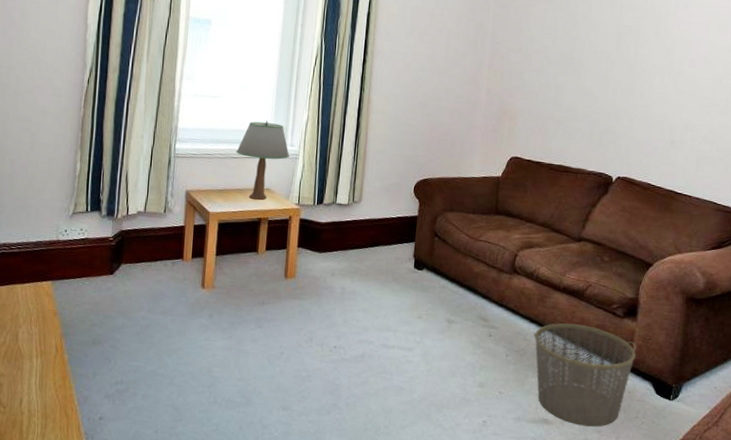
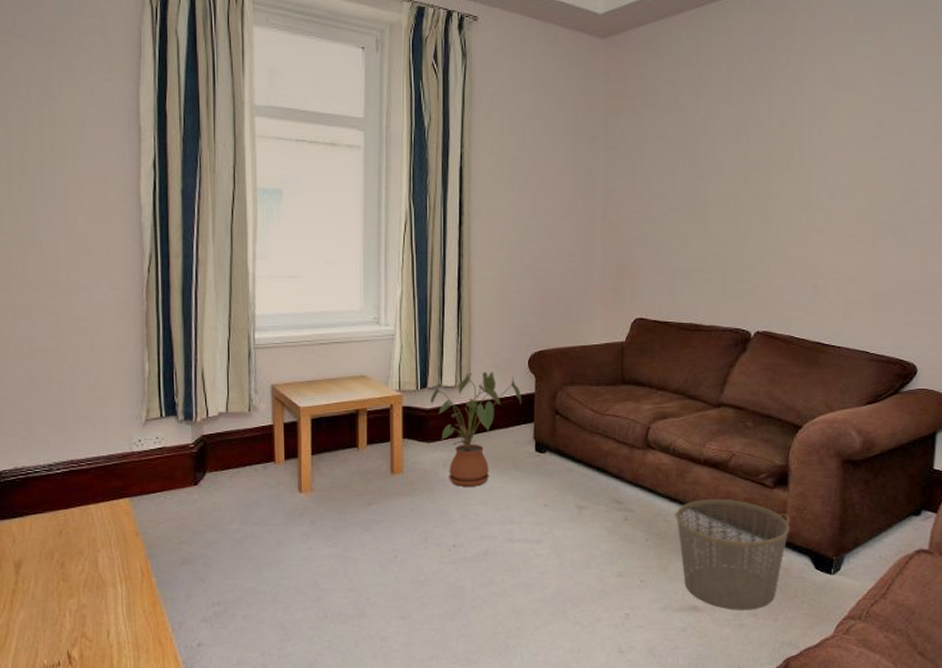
table lamp: present [236,120,290,201] -> none [323,299,386,390]
house plant: none [325,193,406,296] -> present [430,372,521,487]

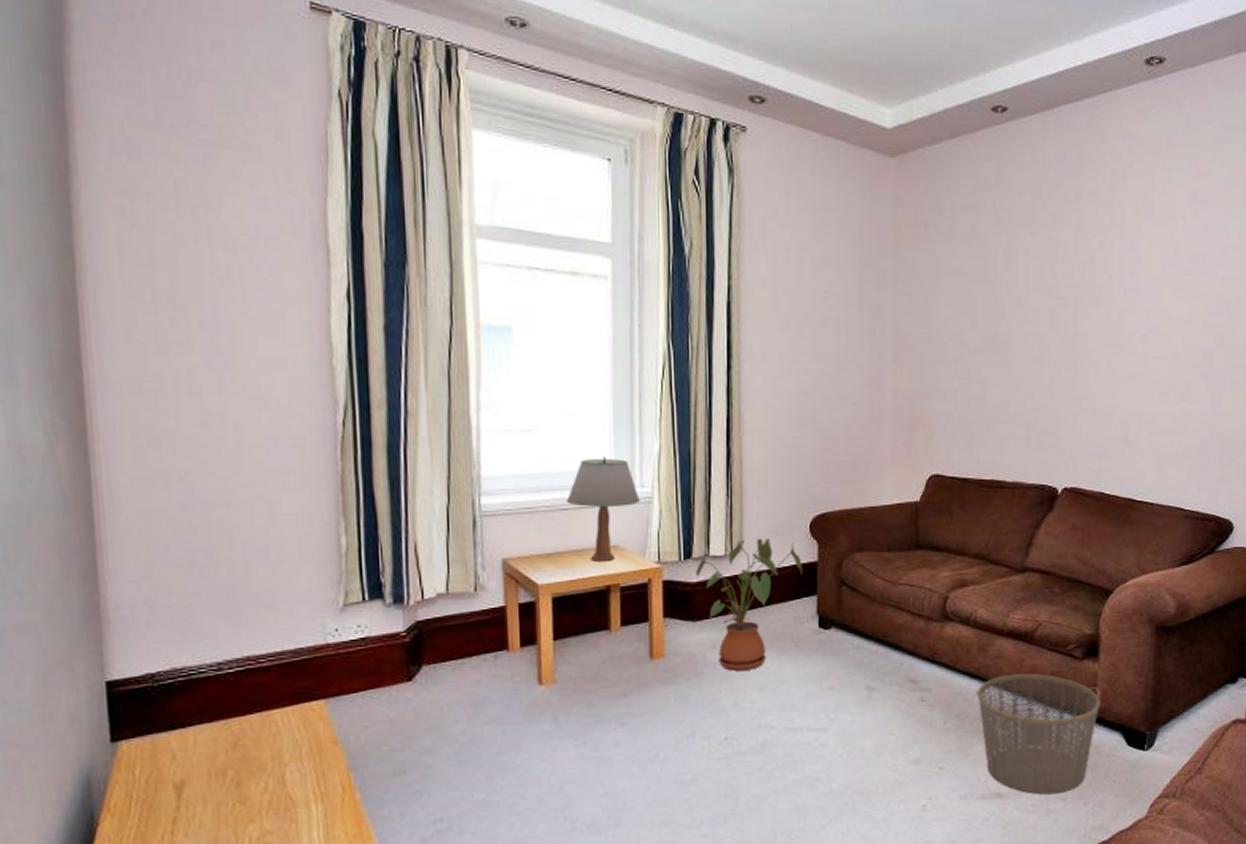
table lamp: none [323,299,386,390] -> present [566,456,641,563]

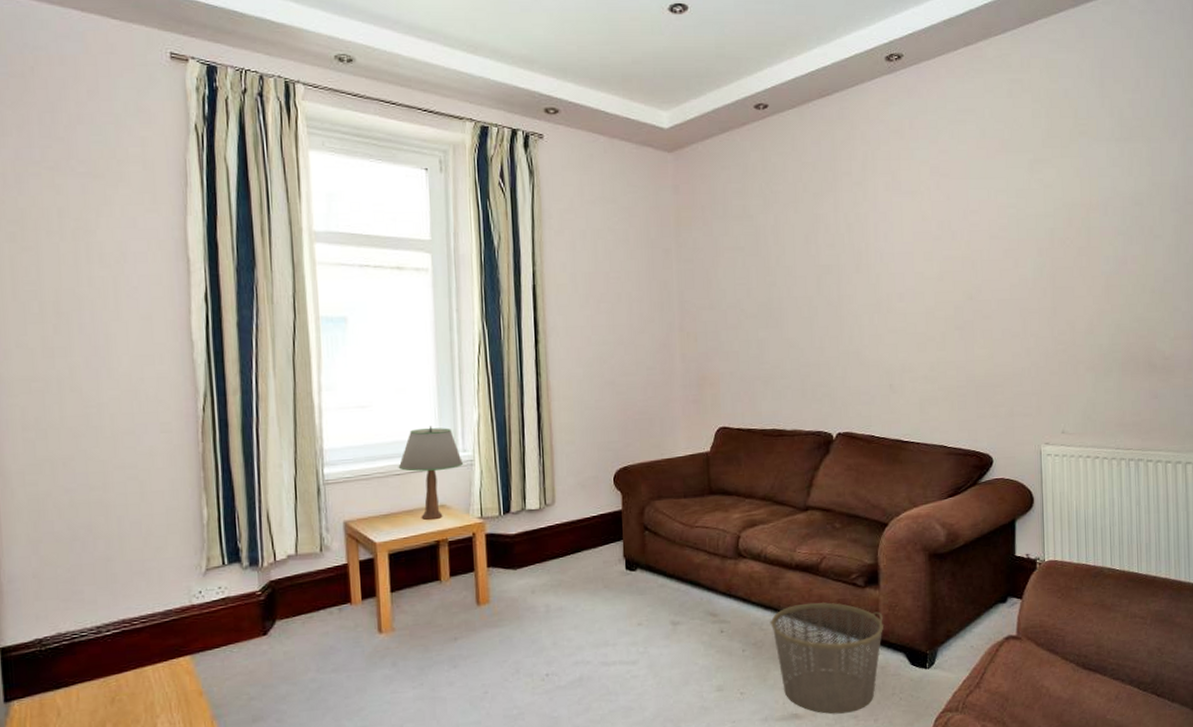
house plant: present [696,539,802,671] -> none [514,492,609,613]

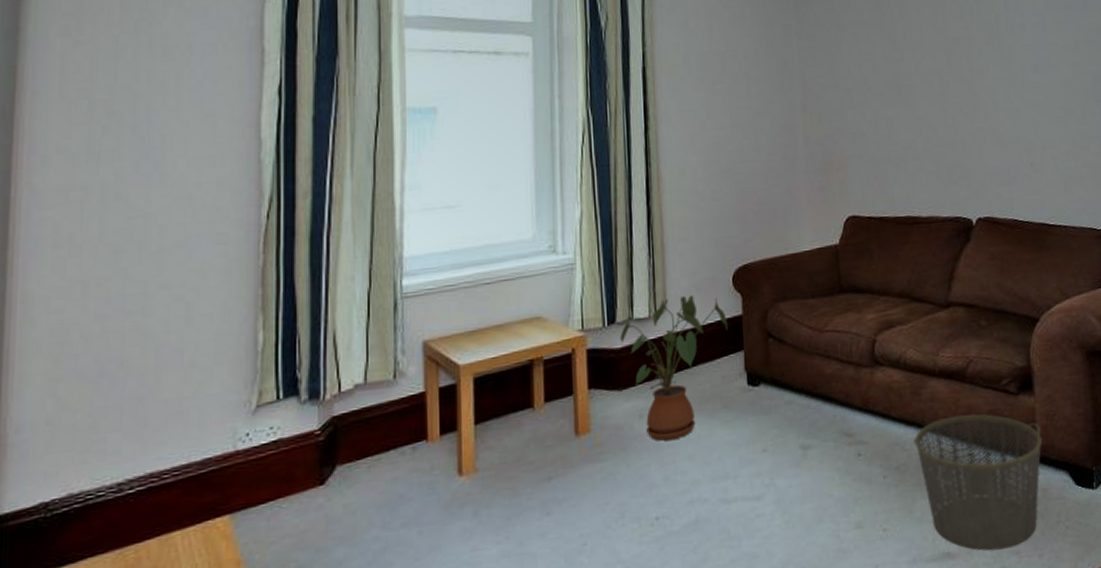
table lamp: present [398,426,464,521] -> none [488,226,564,336]
house plant: none [514,492,609,613] -> present [620,295,728,441]

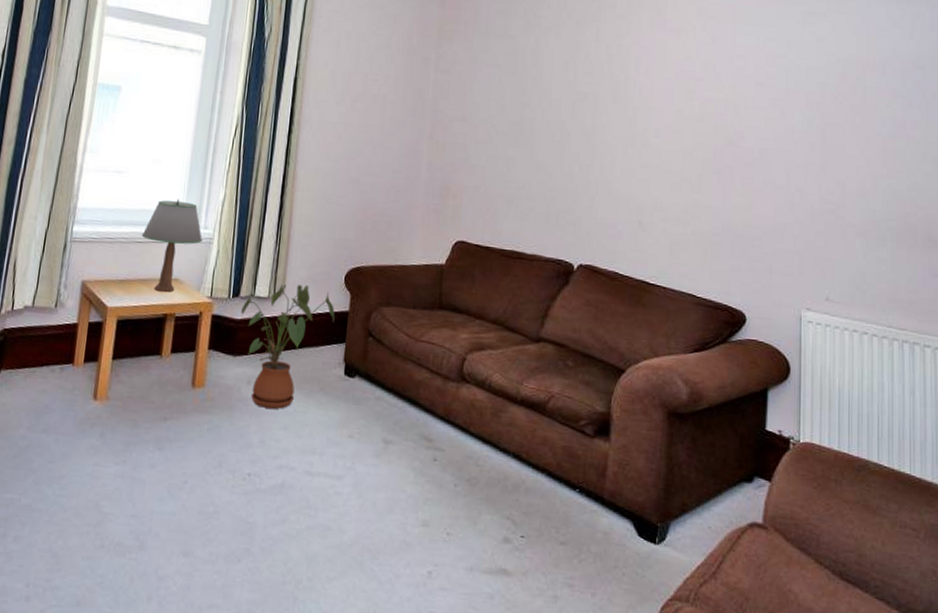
table lamp: none [488,226,564,336] -> present [141,199,203,293]
basket: present [913,414,1042,550] -> none [487,444,611,579]

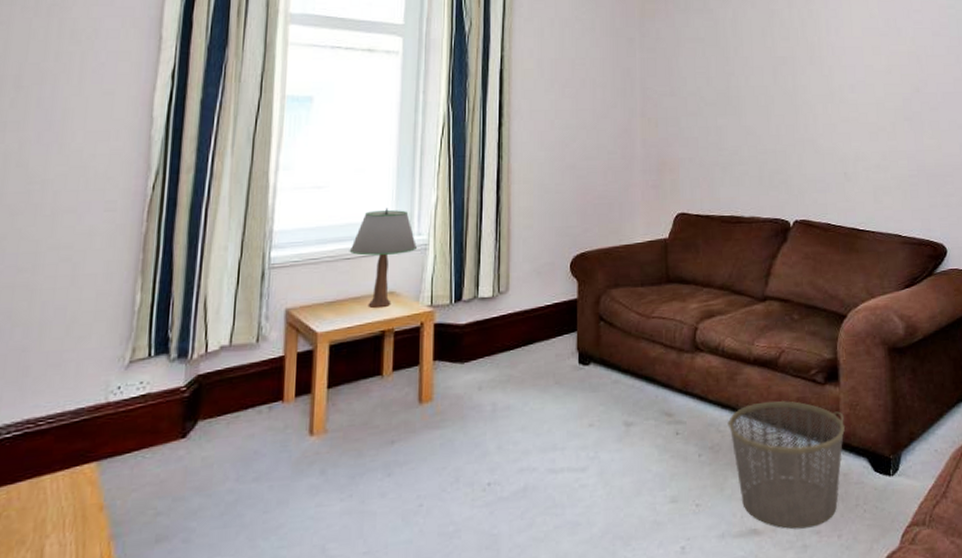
house plant: present [241,284,335,409] -> none [465,279,563,412]
basket: none [487,444,611,579] -> present [727,401,845,529]

